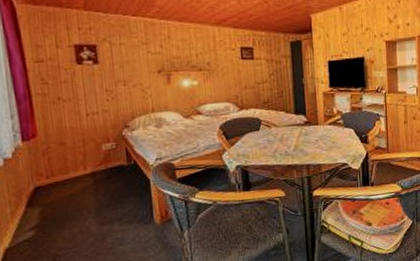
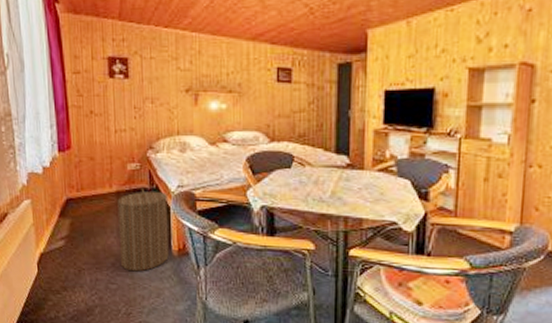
laundry hamper: none [93,165,152,248] -> present [117,187,169,272]

